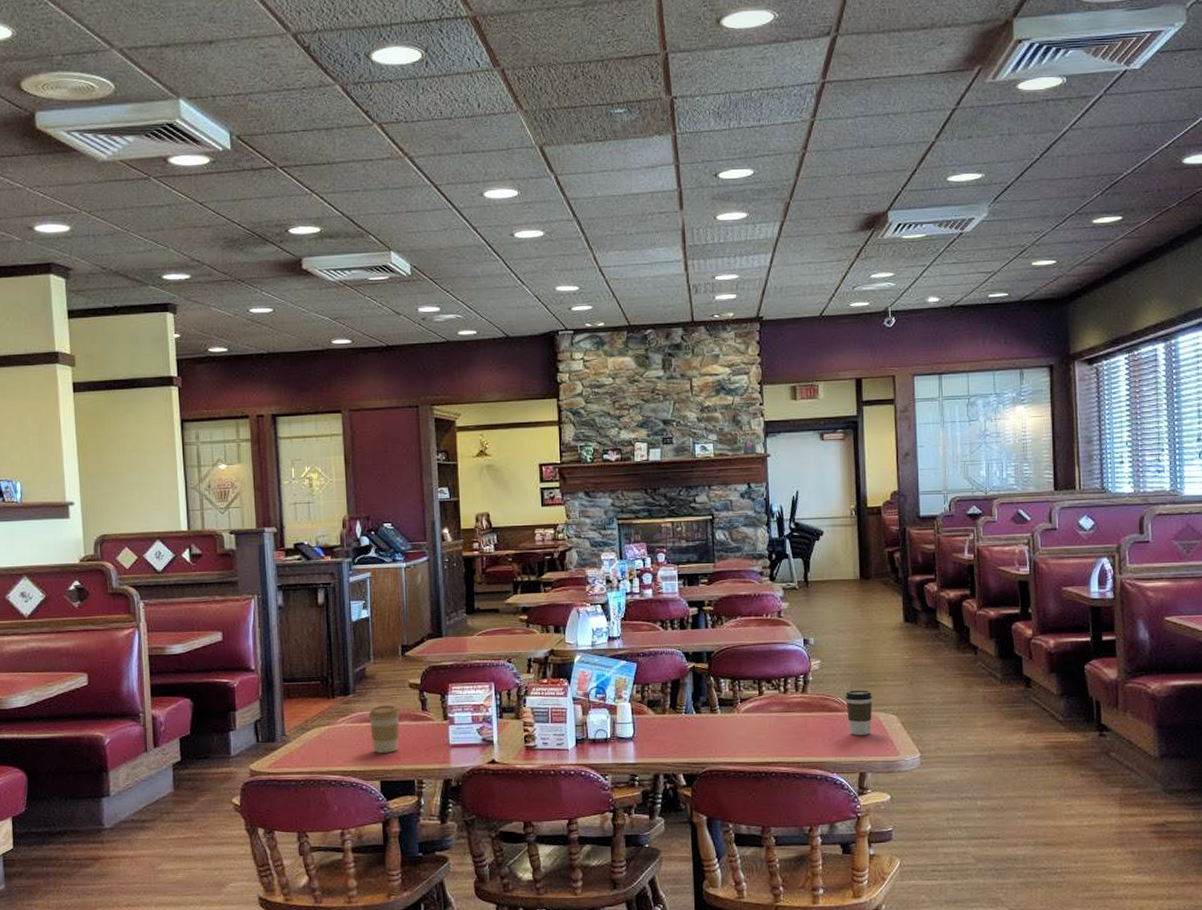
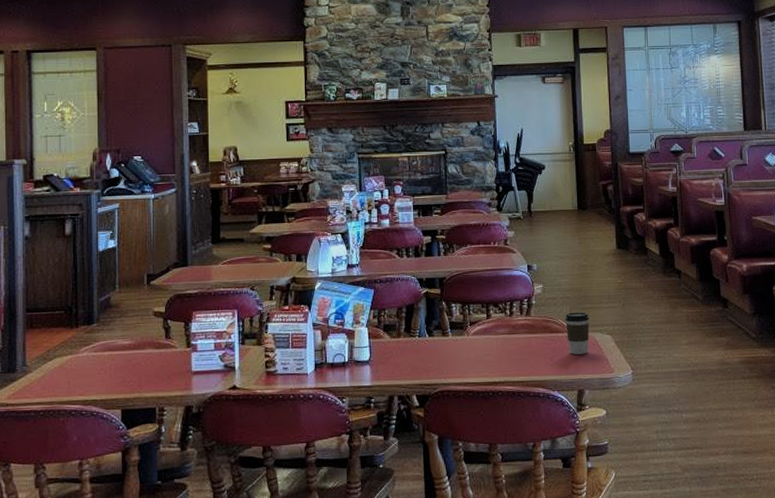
coffee cup: present [368,705,400,753] -> none [112,334,143,382]

